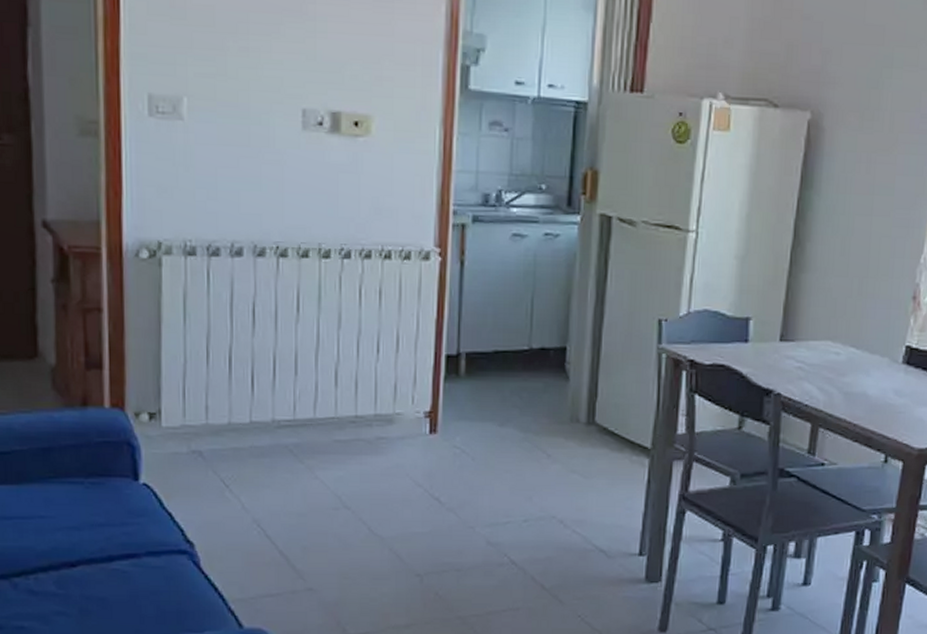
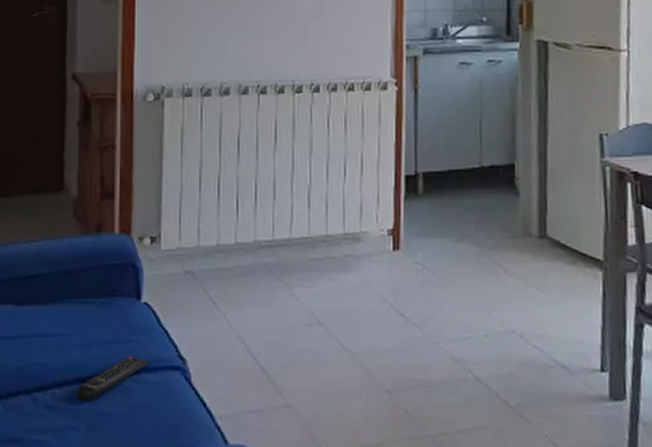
remote control: none [64,540,150,587] -> present [76,356,148,402]

